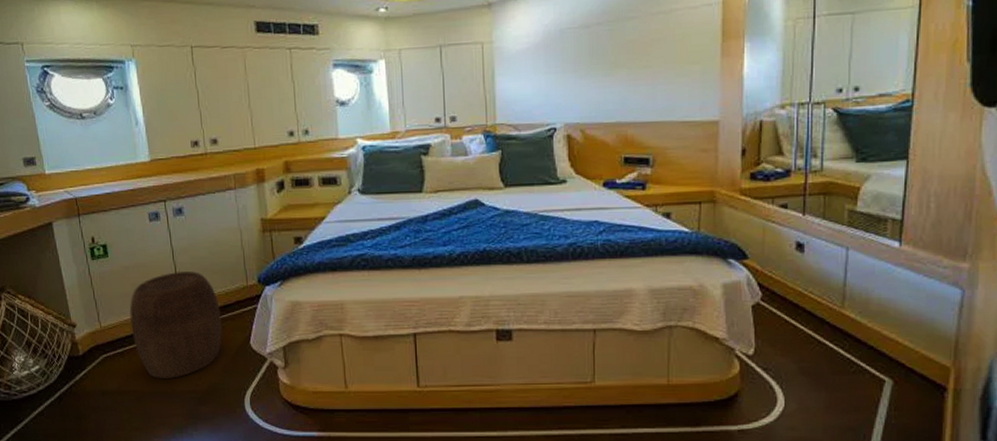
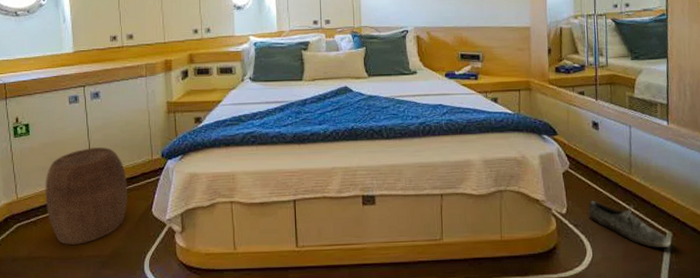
shoe: none [783,339,890,398] -> present [588,200,671,248]

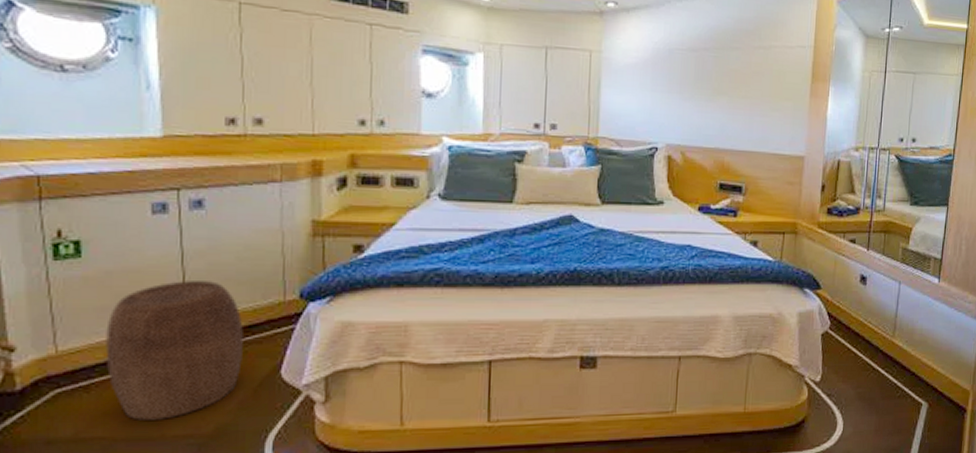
shoe: present [588,200,671,248] -> none [844,366,925,420]

